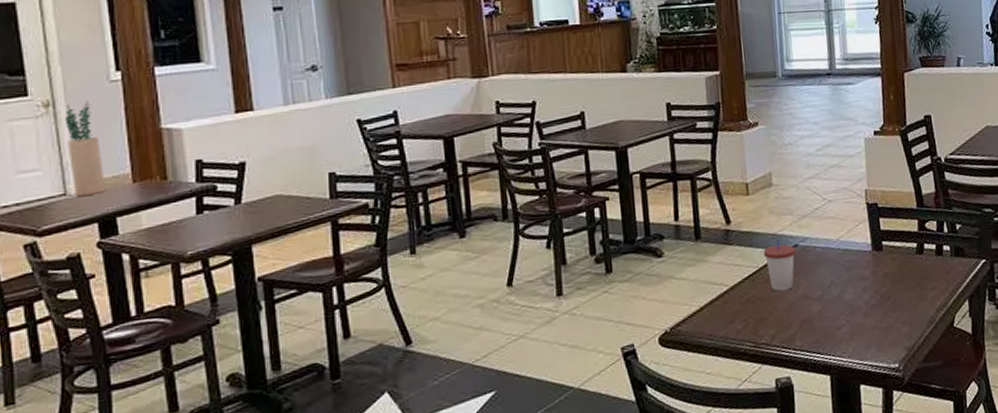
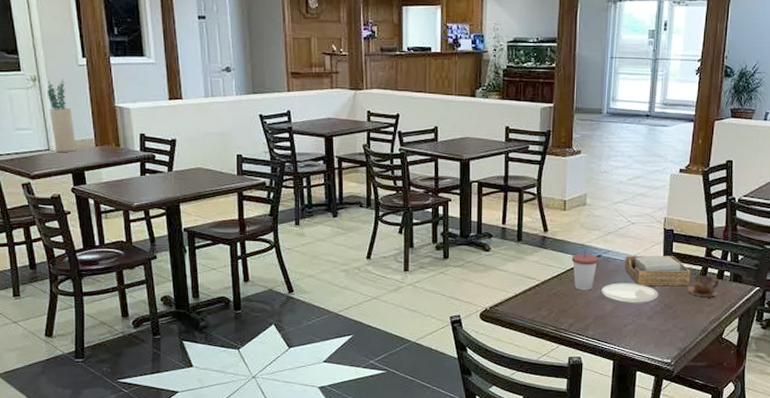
plate: none [804,273,872,300] -> present [601,283,659,303]
napkin holder: none [826,234,906,277] -> present [625,255,691,287]
cup: none [905,253,940,280] -> present [688,275,719,297]

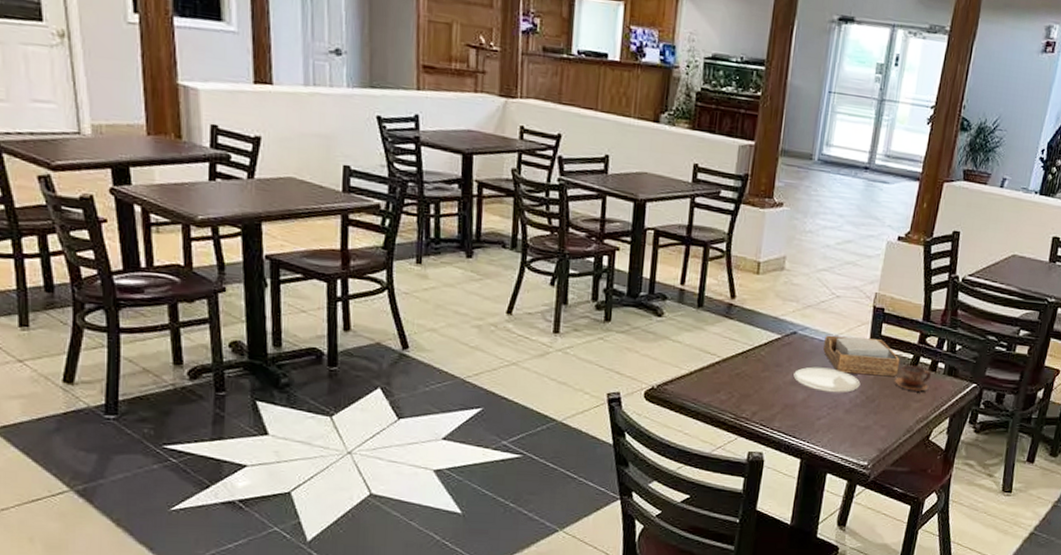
vase: present [48,79,76,153] -> none [81,39,119,141]
cup: present [571,249,599,290] -> none [761,323,794,373]

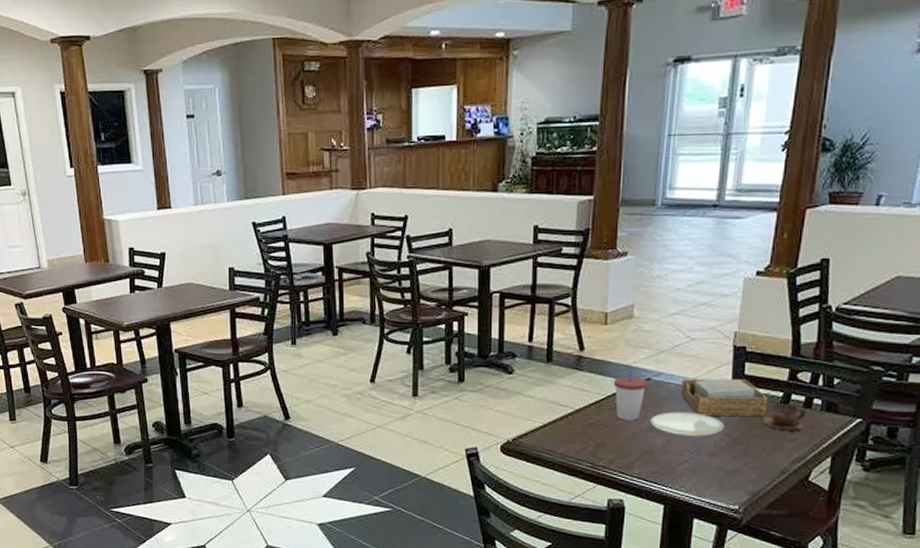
cup: none [761,323,794,373] -> present [613,371,648,421]

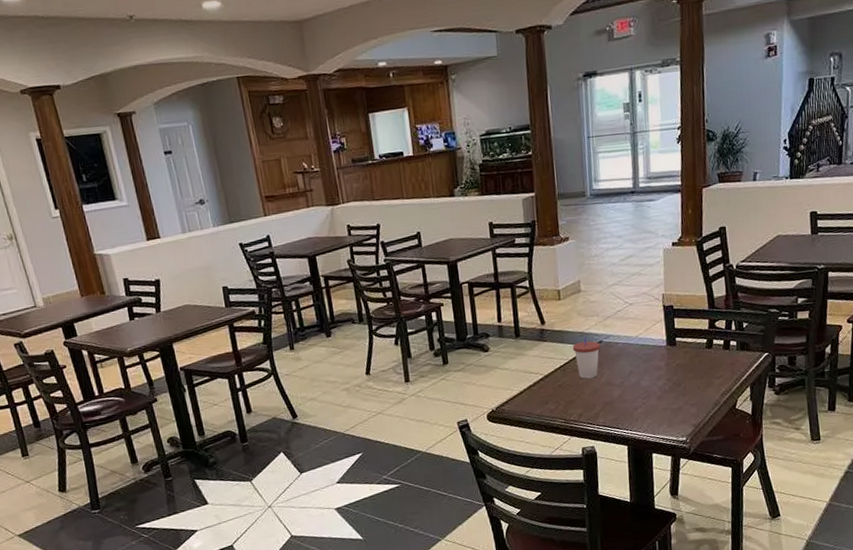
plate: present [650,412,725,437] -> none [607,364,666,386]
napkin holder: present [681,379,768,417] -> none [627,332,697,367]
cup: present [764,404,806,430] -> none [695,348,726,370]

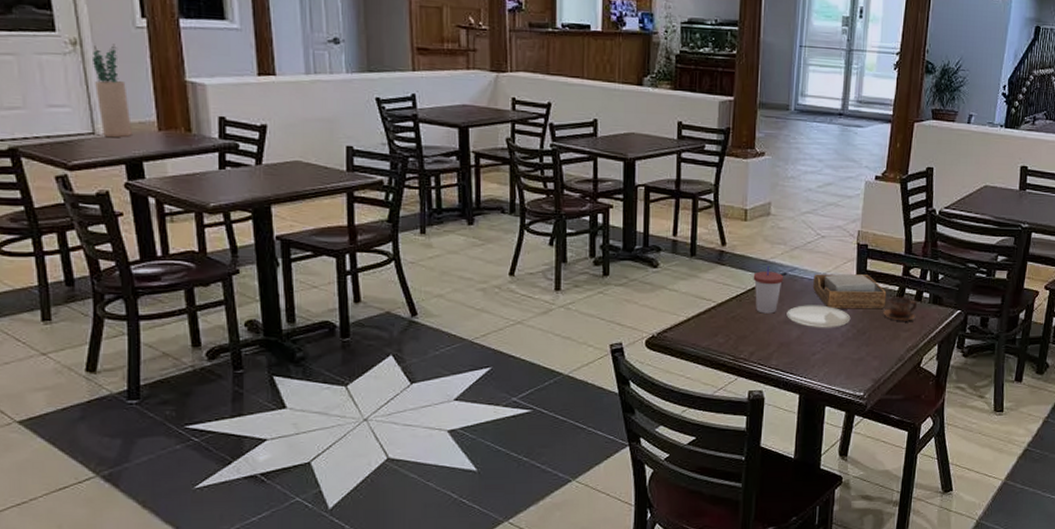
vase: none [25,233,63,309] -> present [93,44,132,138]
plate: none [607,364,666,386] -> present [786,305,851,328]
napkin holder: none [627,332,697,367] -> present [813,274,887,310]
cup: none [695,348,726,370] -> present [883,297,917,321]

